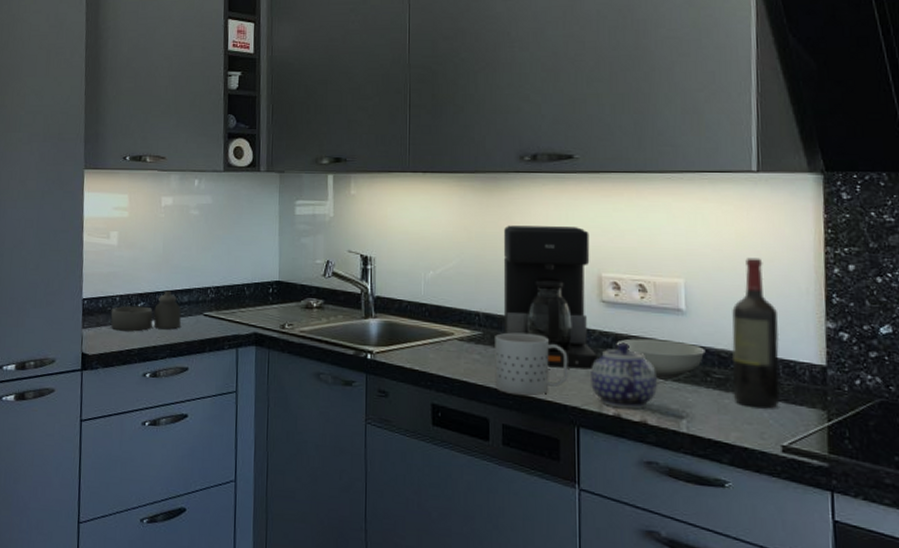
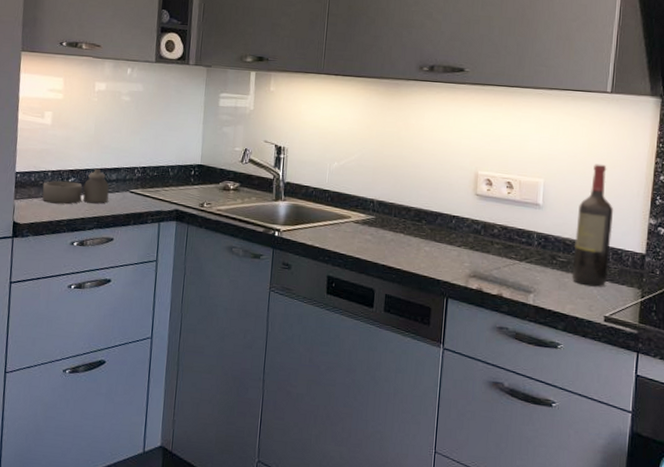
mug: present [495,332,568,397] -> none [382,217,444,272]
coffee maker: present [503,225,597,370] -> none [393,126,471,251]
teapot: present [591,342,657,409] -> none [461,229,514,285]
bowl: present [616,338,706,379] -> none [484,226,554,261]

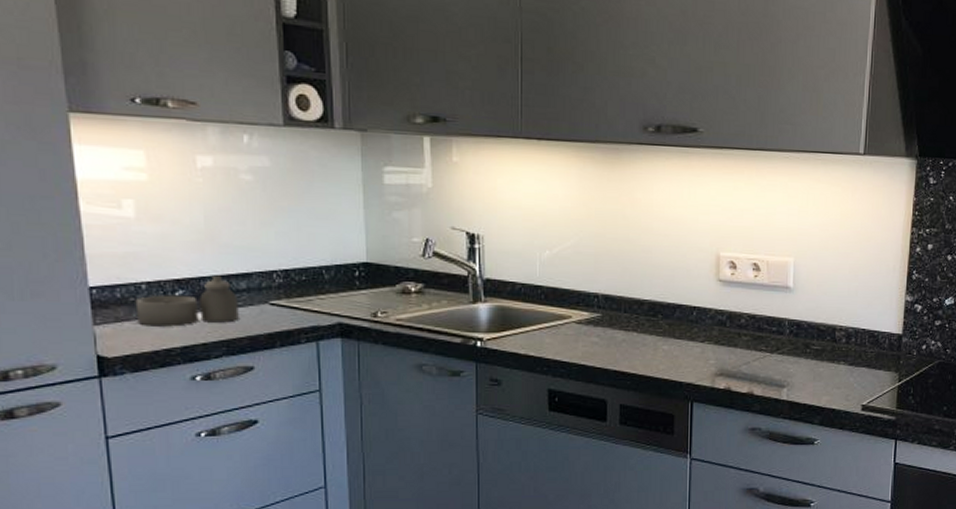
wine bottle: present [571,164,614,286] -> none [827,237,870,373]

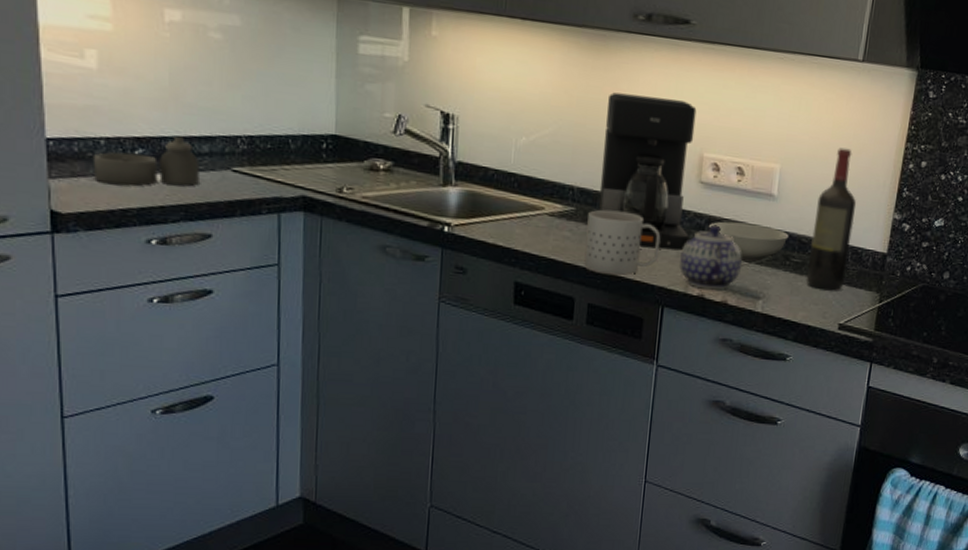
mug: none [613,313,685,376] -> present [584,209,661,276]
coffee maker: none [623,202,711,347] -> present [598,92,697,251]
teapot: none [705,320,764,382] -> present [679,224,742,290]
bowl: none [730,316,807,352] -> present [708,221,789,262]
wine bottle: none [827,237,870,373] -> present [806,147,857,290]

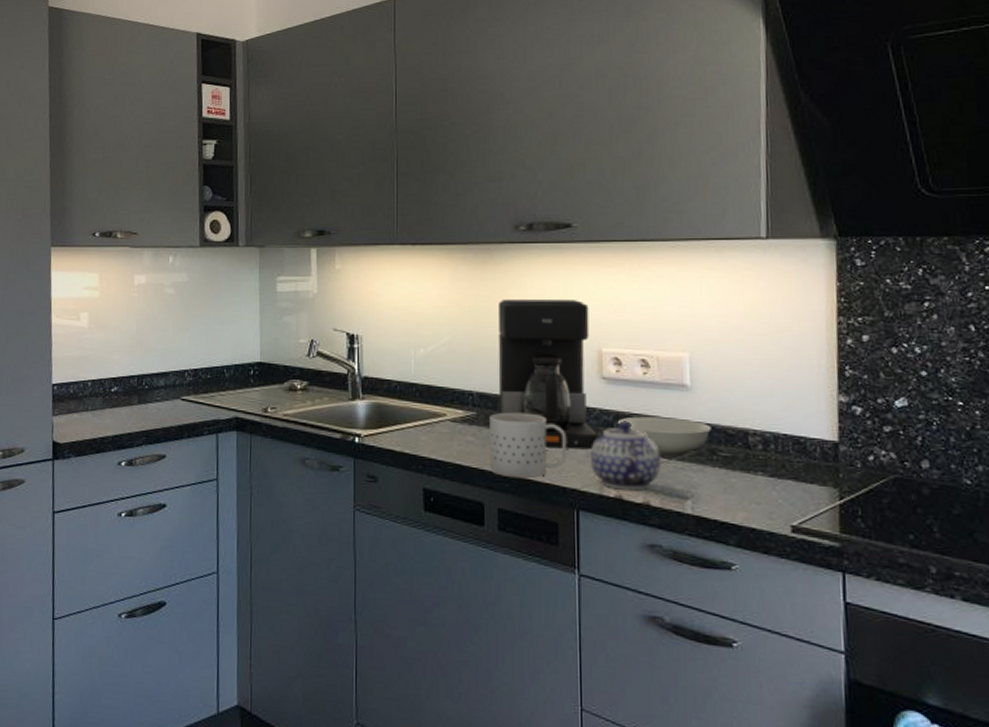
canister: present [92,136,200,186] -> none [82,374,157,418]
wine bottle: present [806,147,857,290] -> none [738,329,790,486]

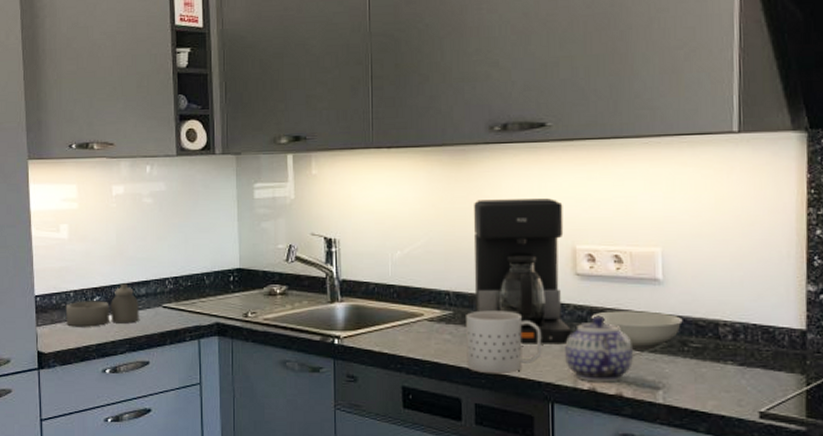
canister: none [82,374,157,418] -> present [65,283,139,327]

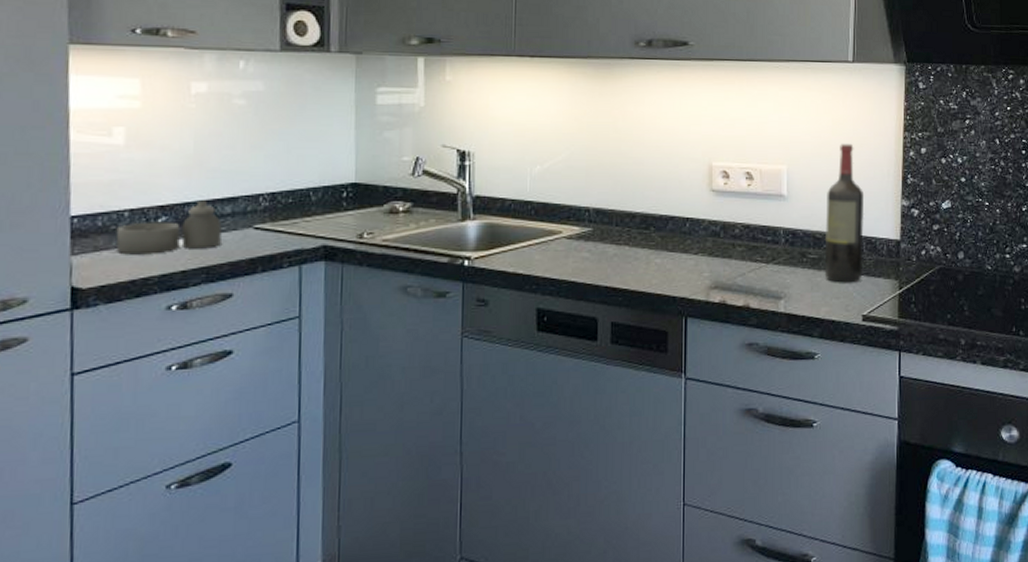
mug: present [466,310,542,375] -> none [604,227,678,292]
coffee maker: present [473,198,571,345] -> none [614,115,705,260]
teapot: present [565,315,633,382] -> none [699,230,759,295]
bowl: present [591,311,683,350] -> none [723,225,803,262]
wine bottle: none [709,222,759,374] -> present [824,143,865,282]

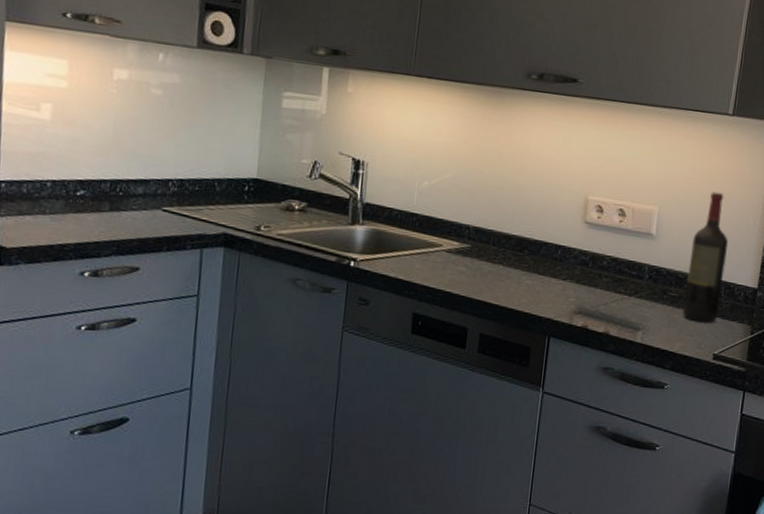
canister: present [116,200,222,255] -> none [38,179,134,224]

